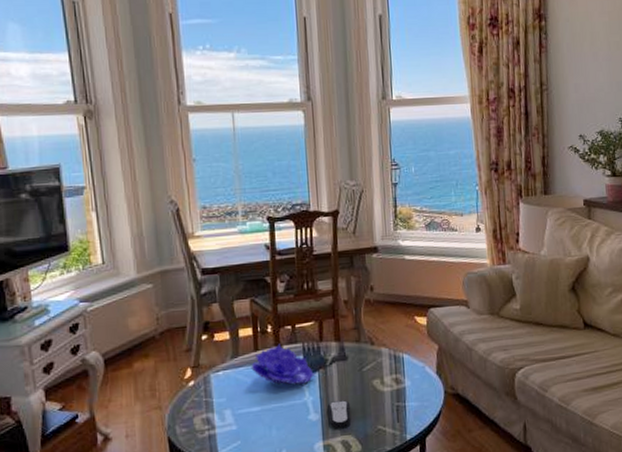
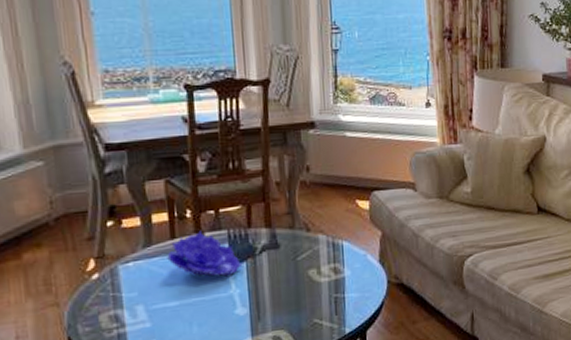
remote control: present [327,400,352,428] -> none [256,292,284,323]

